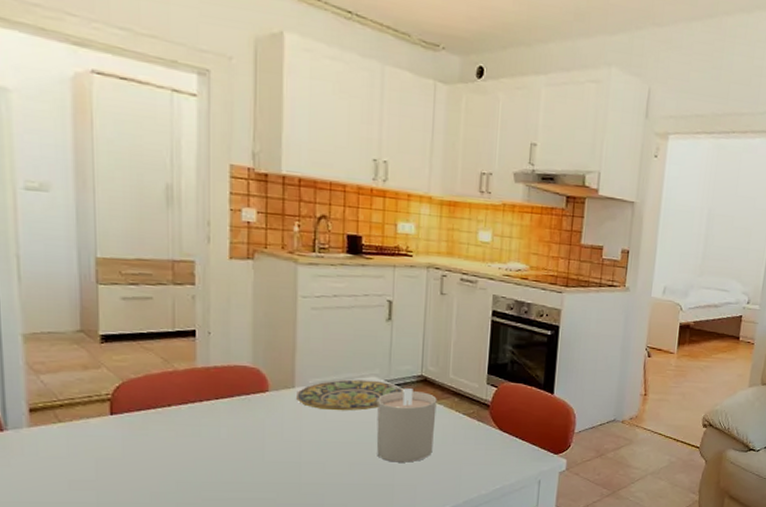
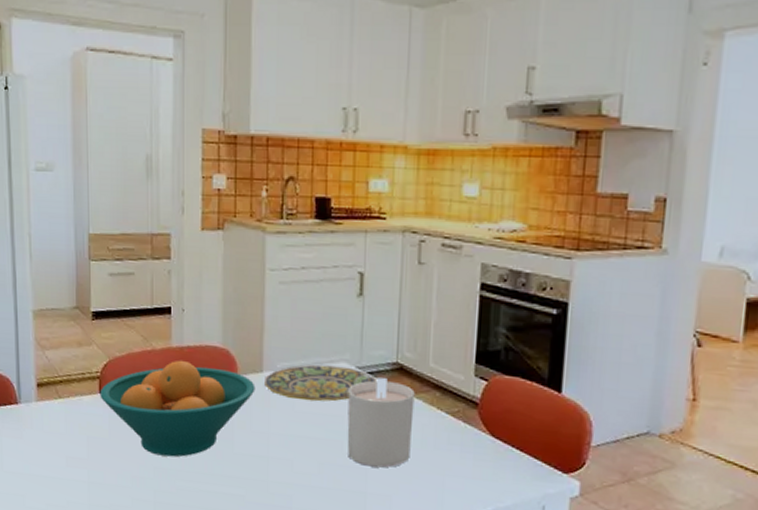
fruit bowl: none [111,379,287,470] -> present [100,360,255,457]

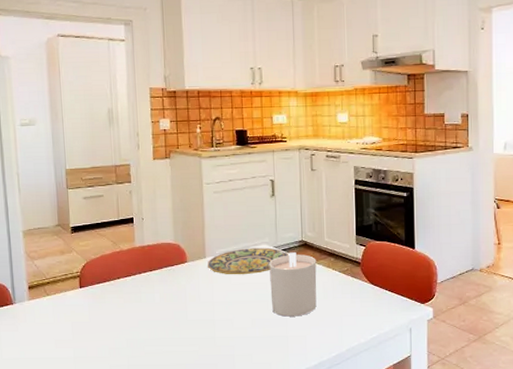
fruit bowl: present [100,360,255,457] -> none [80,256,201,330]

